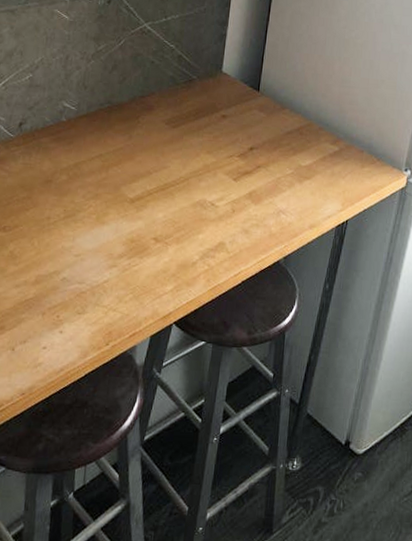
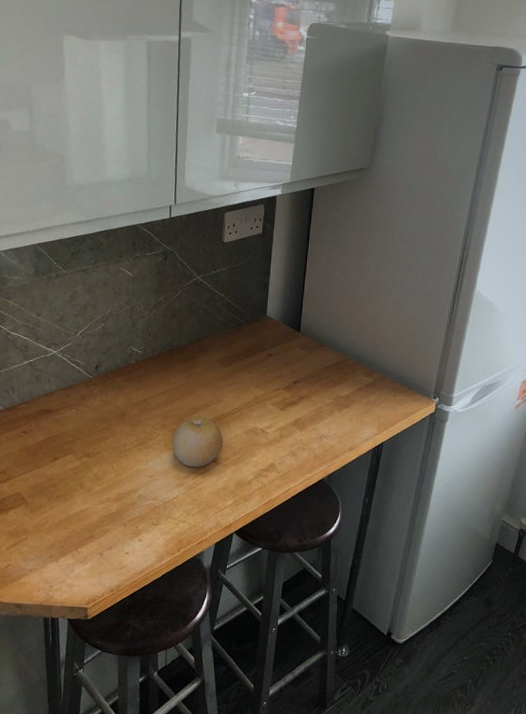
fruit: none [105,185,166,245] -> present [172,416,223,467]

